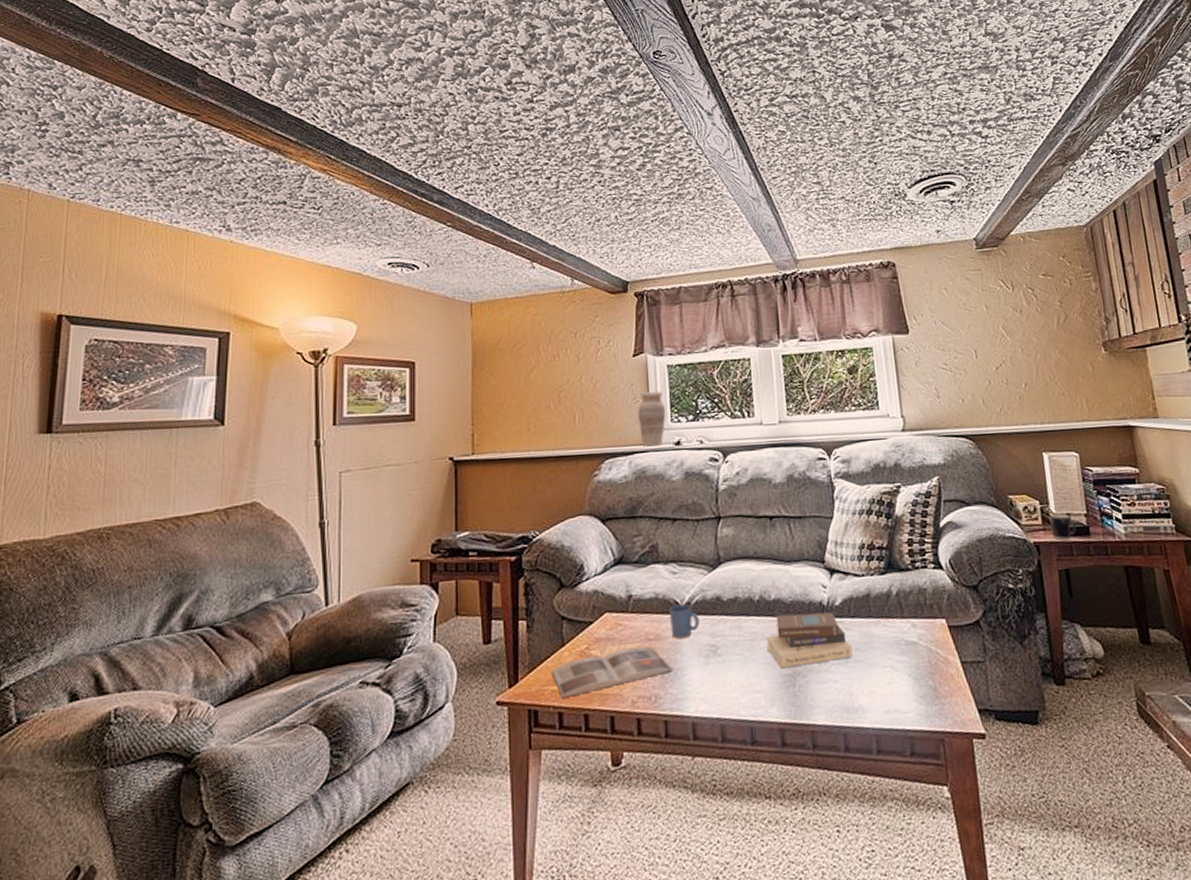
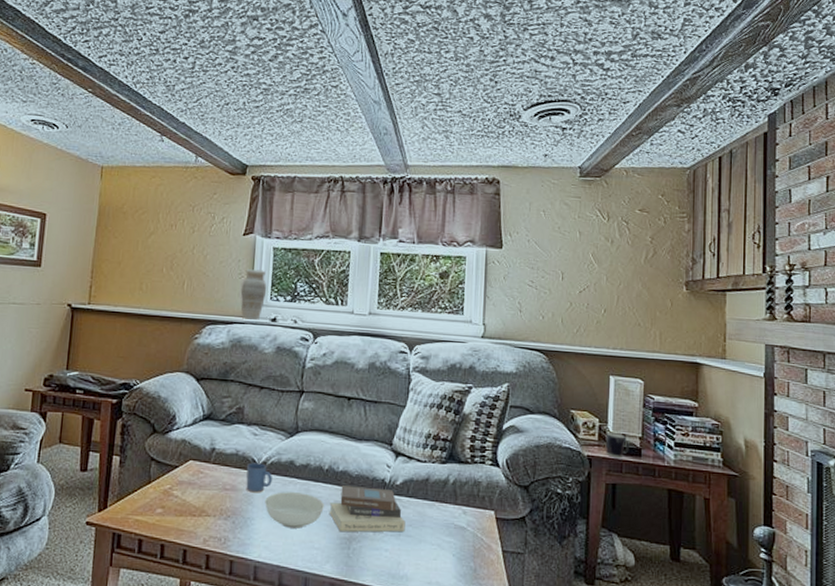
magazine: present [551,646,673,698] -> none [136,493,244,528]
bowl: none [694,630,760,673] -> present [265,492,324,529]

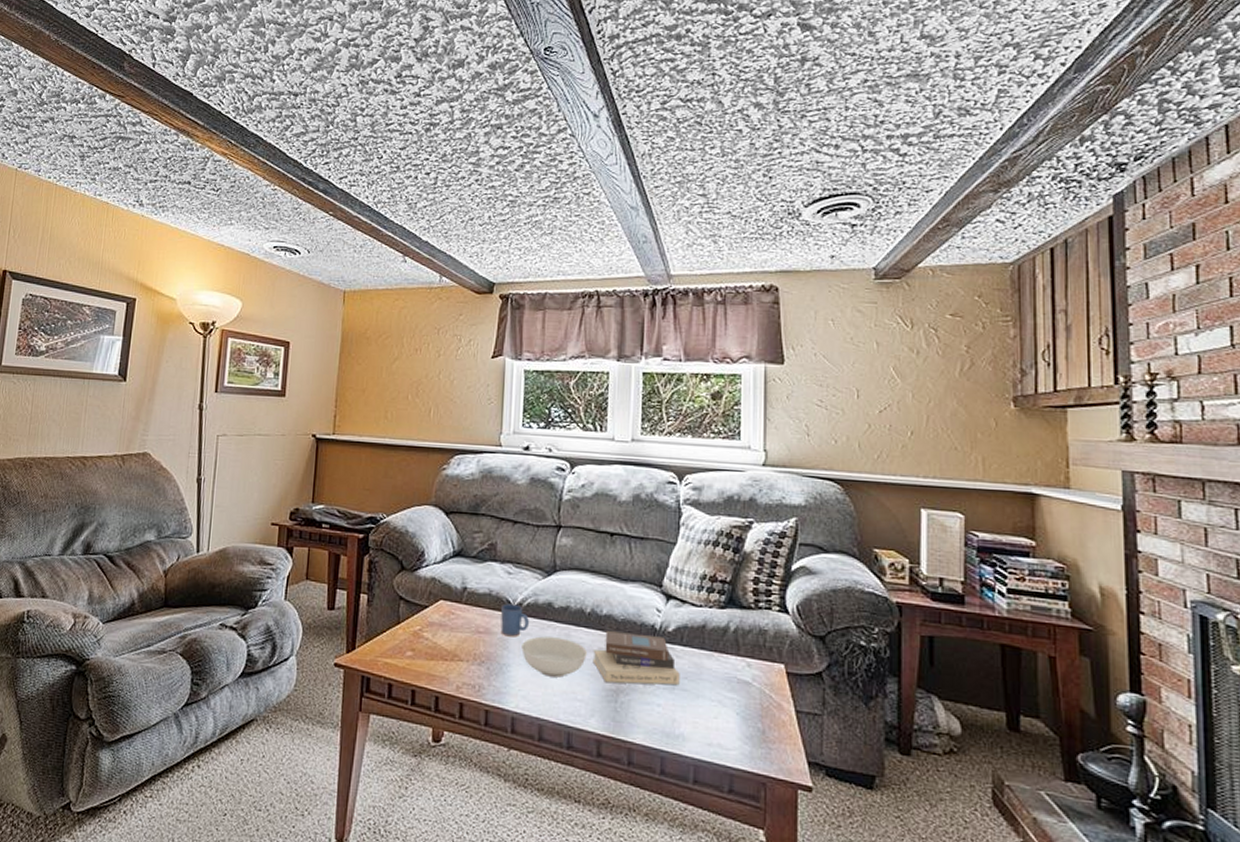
vase: present [241,269,267,321] -> none [491,394,519,450]
mug: present [605,433,629,459] -> none [918,576,949,607]

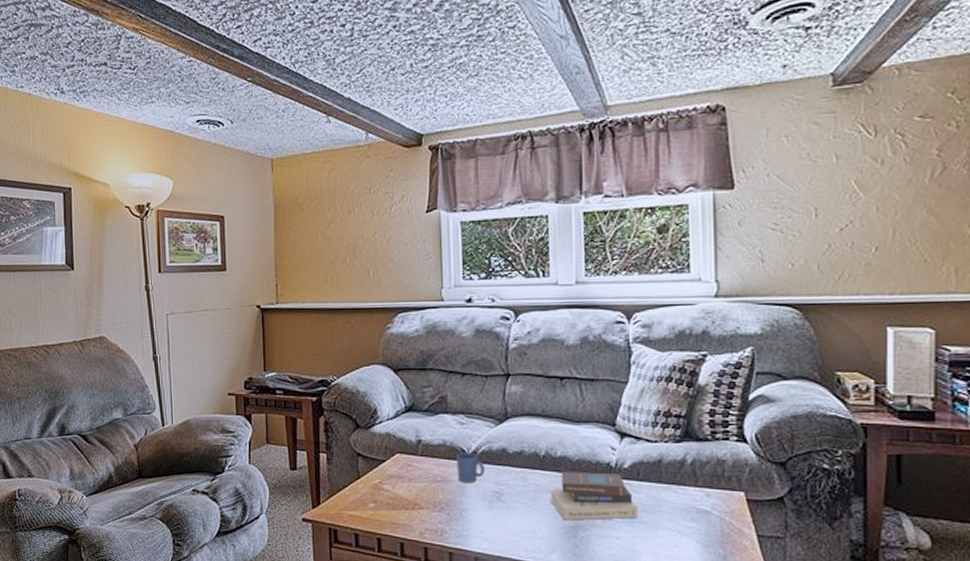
bowl: present [521,636,587,678] -> none [479,481,544,518]

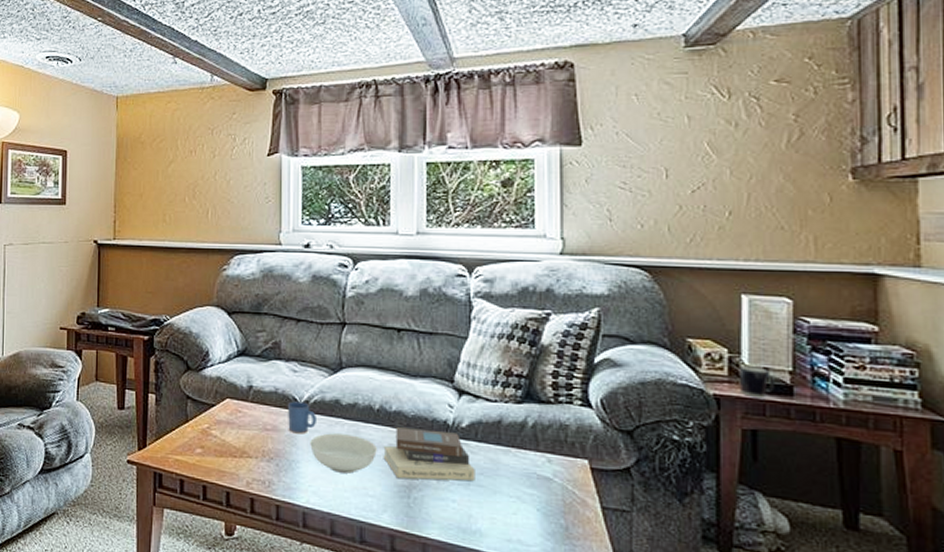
bowl: none [479,481,544,518] -> present [310,433,377,474]
mug: none [884,395,918,425] -> present [738,366,775,399]

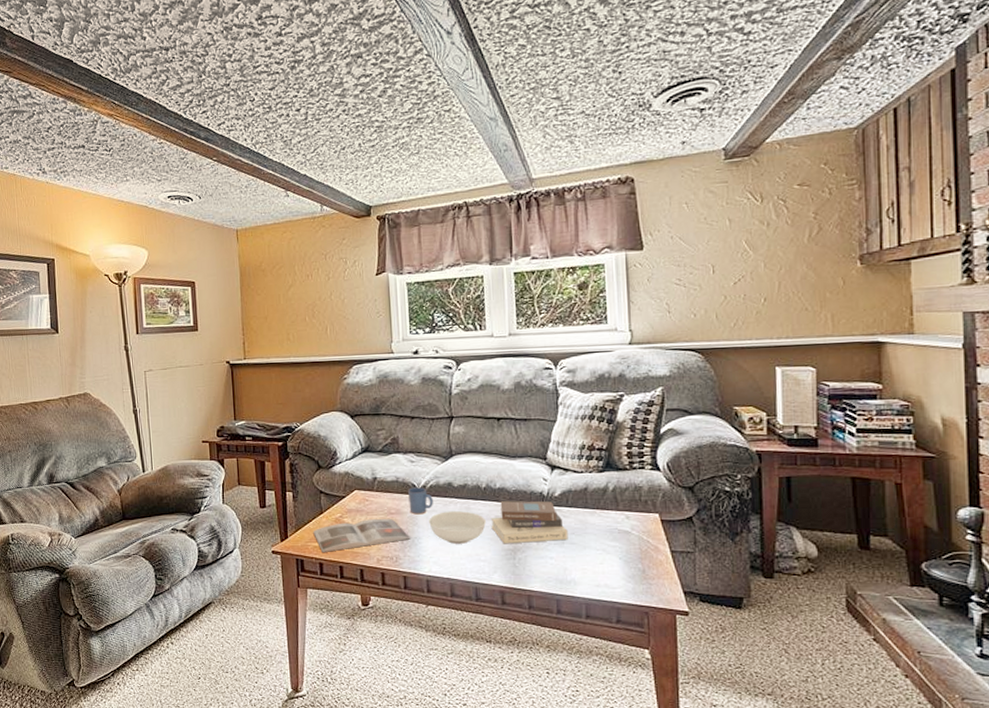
magazine: none [175,433,288,468] -> present [313,518,411,552]
mug: present [738,366,775,399] -> none [775,425,803,451]

